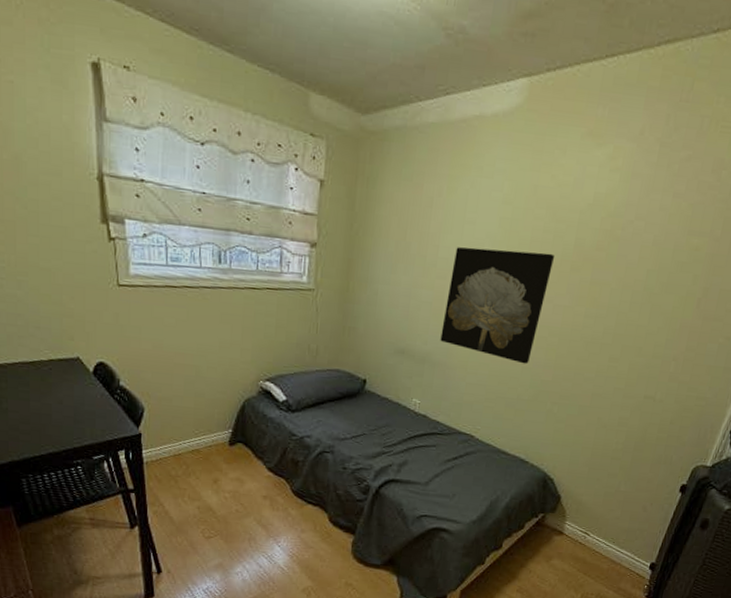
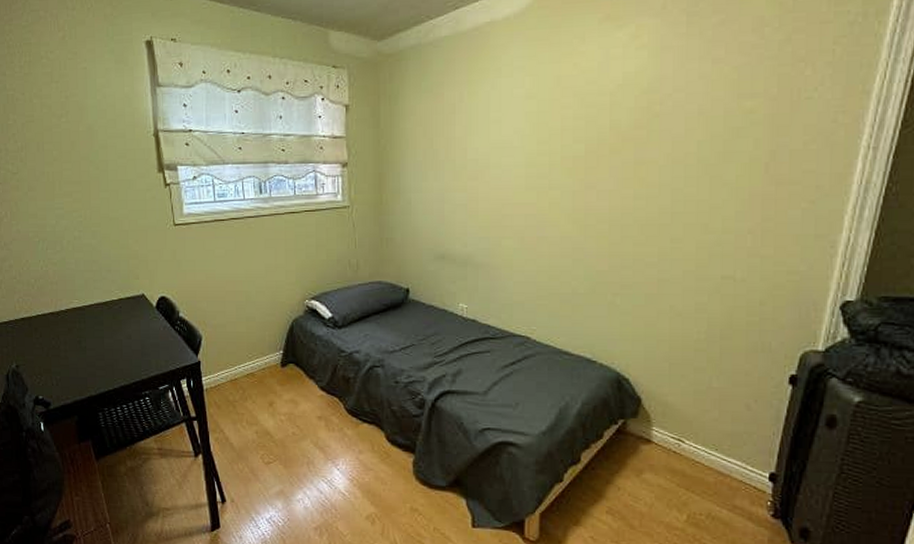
wall art: present [440,247,555,364] -> none [480,139,591,256]

